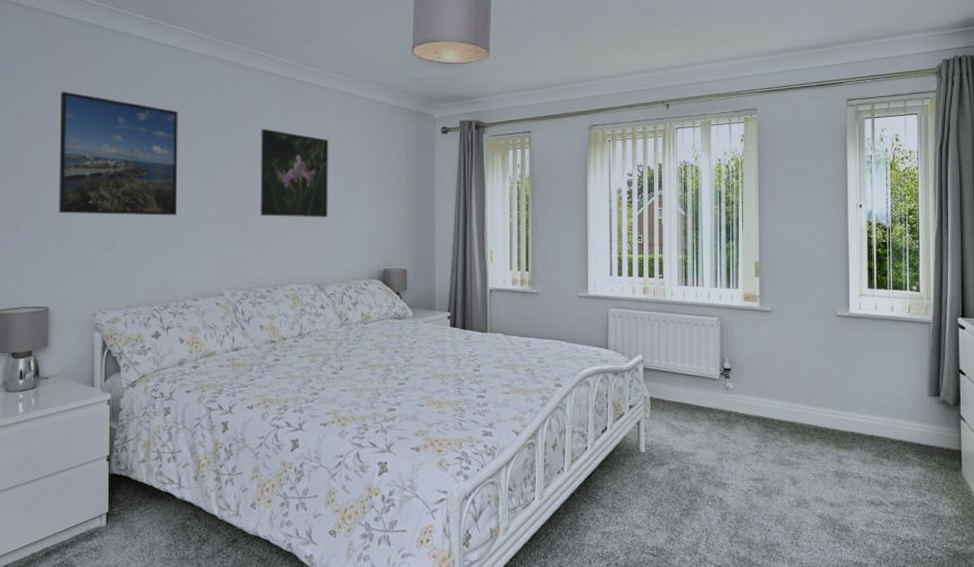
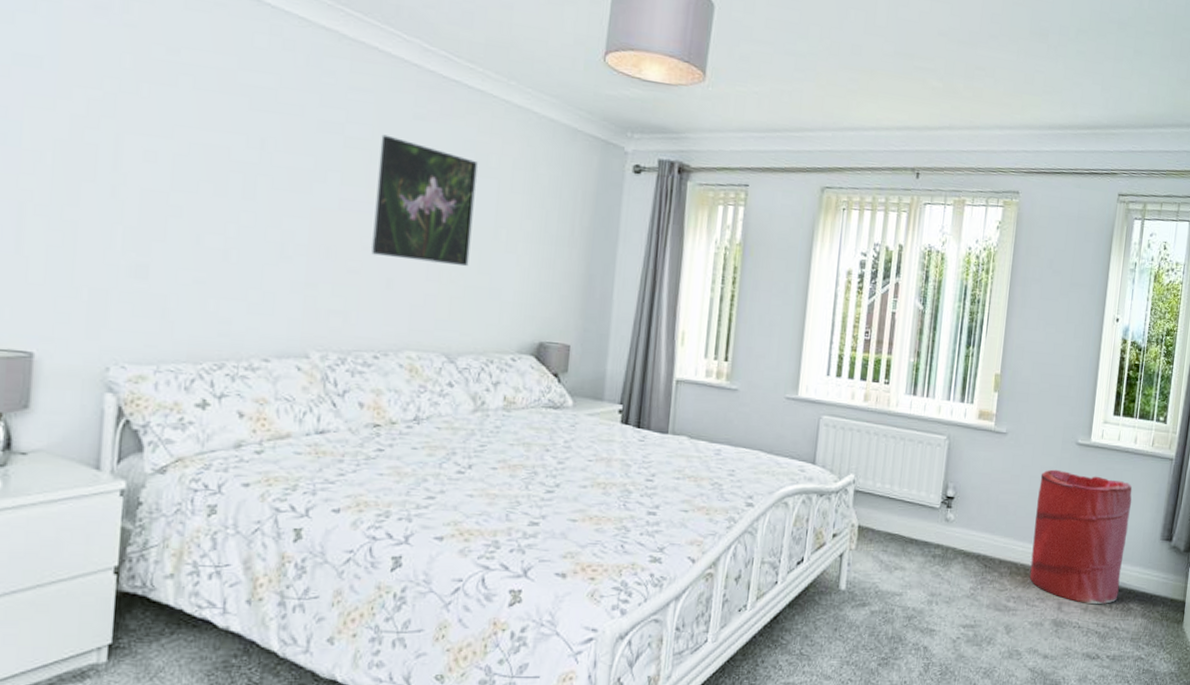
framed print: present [58,91,178,216] -> none [57,38,259,241]
laundry hamper: none [807,339,896,457] -> present [1029,469,1133,605]

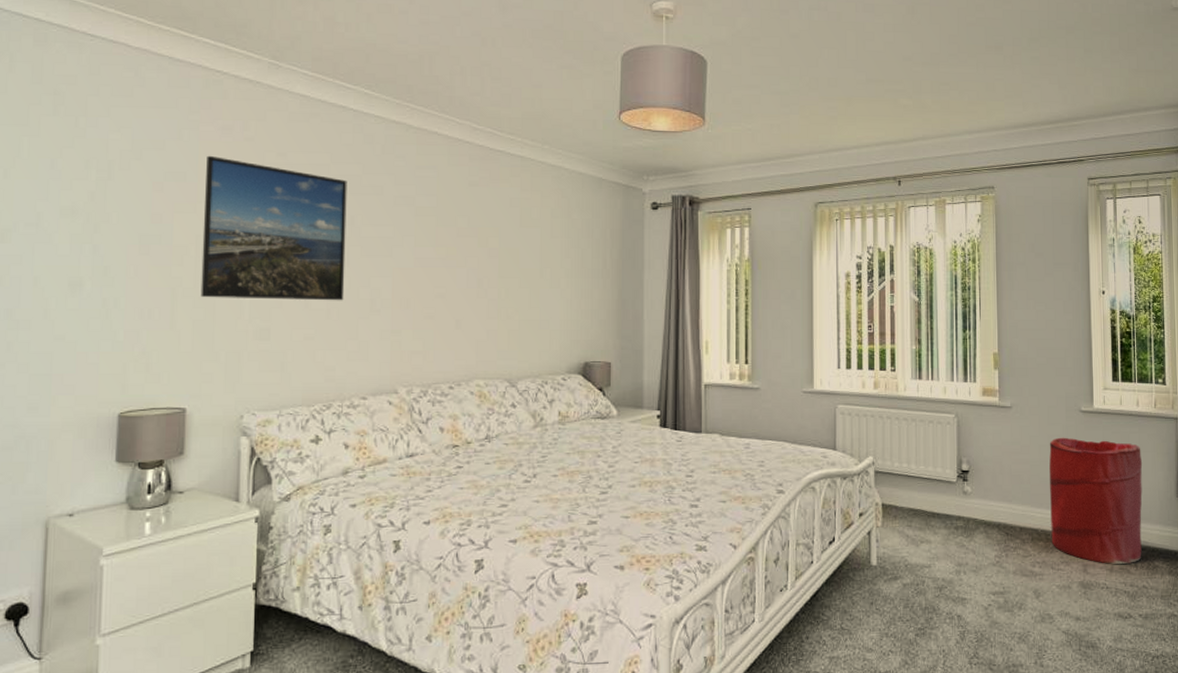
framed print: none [57,38,259,241] -> present [200,155,347,301]
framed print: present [371,134,478,267] -> none [442,202,522,304]

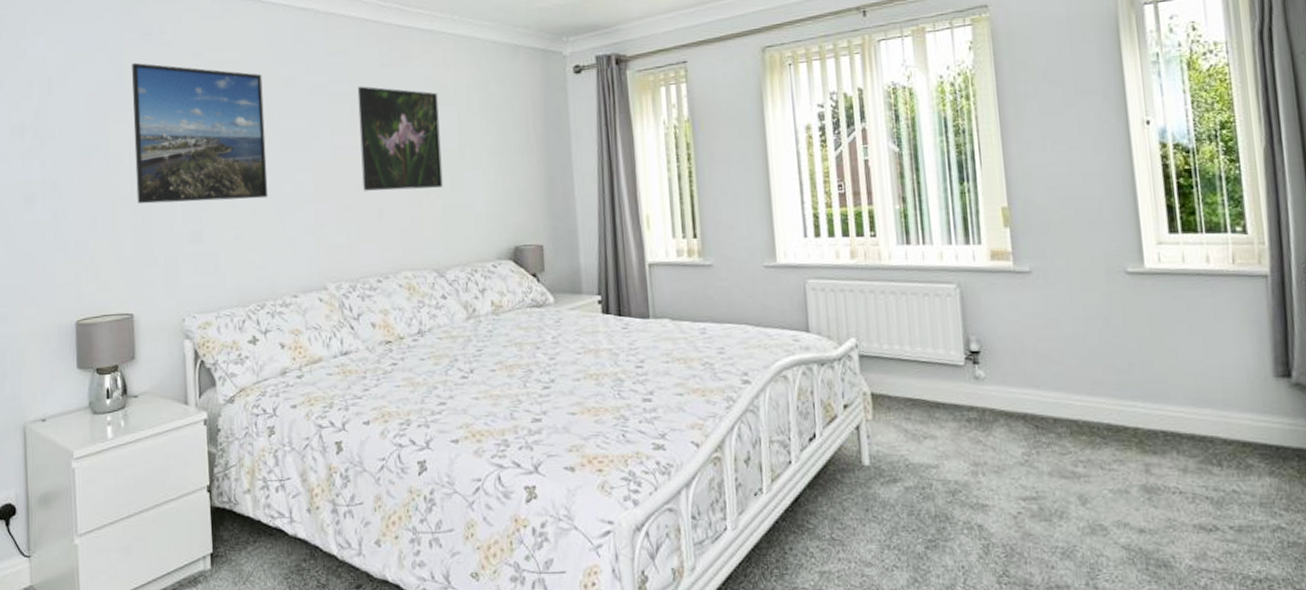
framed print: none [442,202,522,304] -> present [357,86,443,191]
laundry hamper: present [1049,437,1143,565] -> none [1086,306,1228,464]

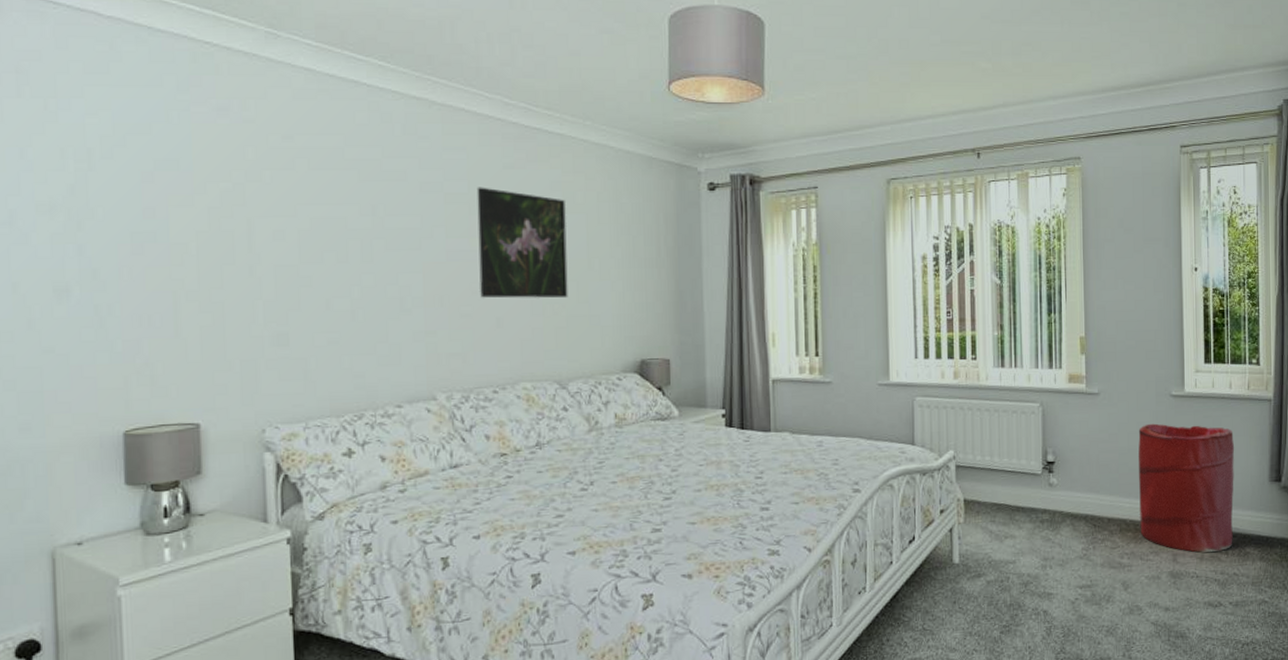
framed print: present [132,62,269,204] -> none [201,140,370,301]
laundry hamper: none [1086,306,1228,464] -> present [1138,423,1235,553]

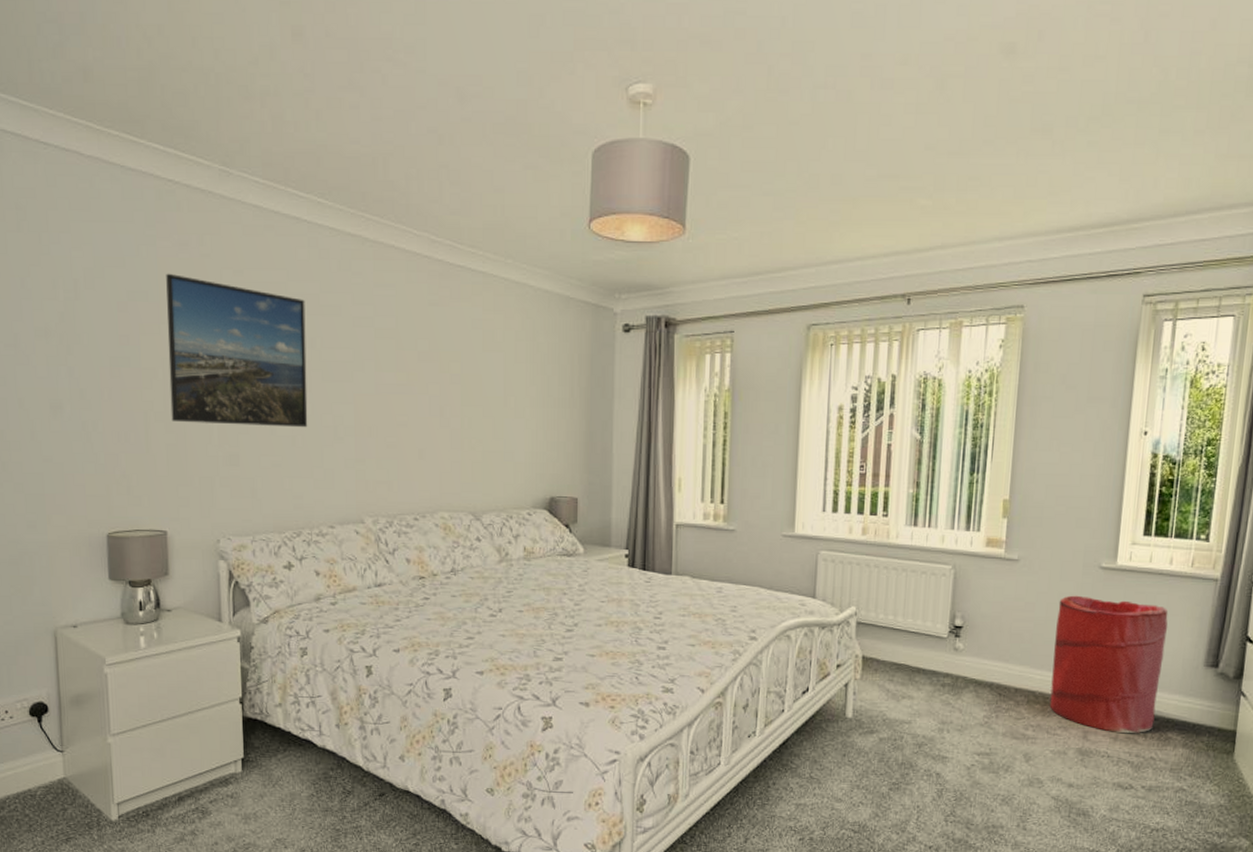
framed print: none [201,140,370,301] -> present [166,273,308,428]
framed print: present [477,187,568,299] -> none [404,323,485,434]

